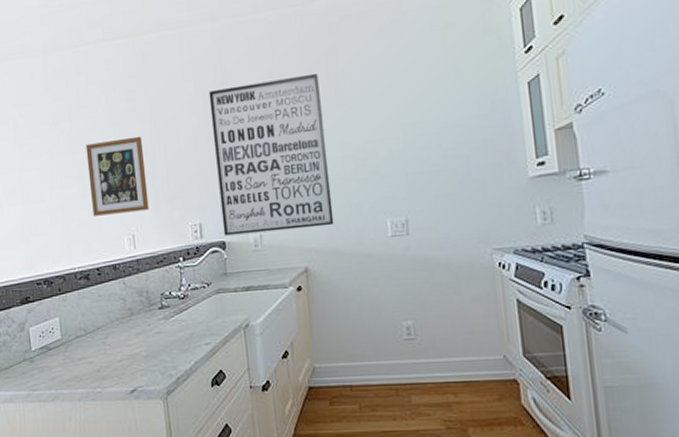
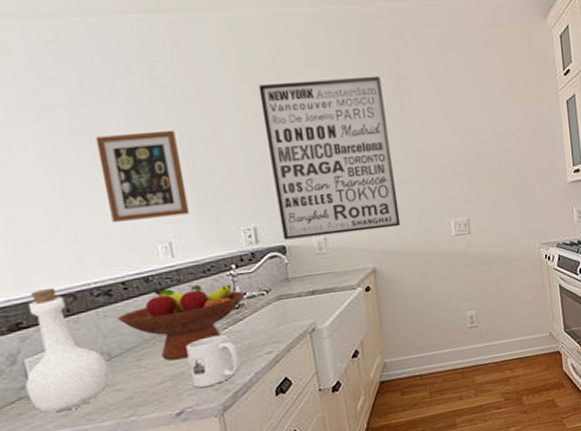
bottle: none [28,269,85,375] -> present [25,287,111,412]
fruit bowl: none [92,274,190,342] -> present [117,284,245,361]
mug: none [141,322,183,370] -> present [186,334,241,388]

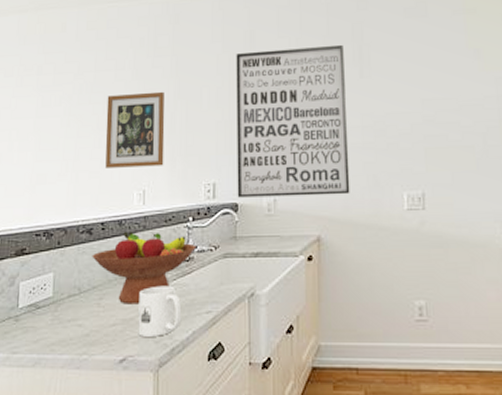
bottle: present [25,287,111,412] -> none [15,220,77,336]

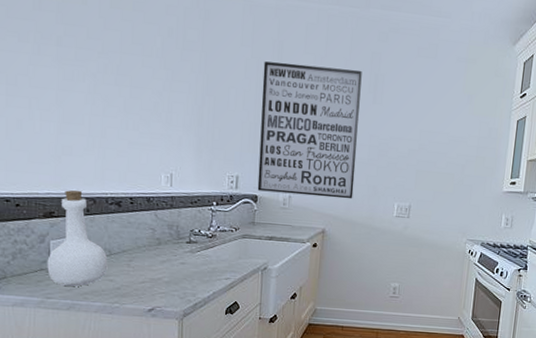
bottle: none [15,220,77,336] -> present [47,189,108,286]
fruit bowl: present [92,232,196,304] -> none [121,208,219,268]
wall art: present [105,91,165,168] -> none [133,80,193,155]
mug: present [138,285,182,338] -> none [165,254,205,295]

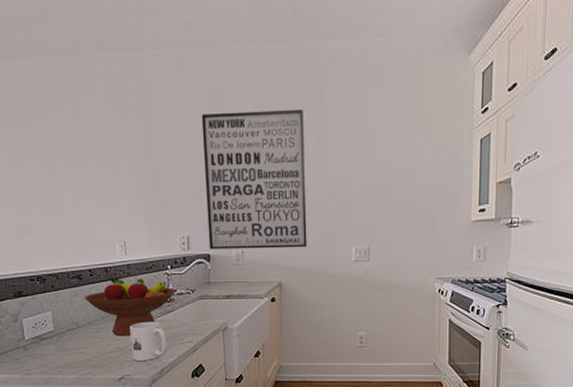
bottle: present [47,189,108,286] -> none [22,267,77,361]
fruit bowl: none [121,208,219,268] -> present [84,278,176,336]
mug: none [165,254,205,295] -> present [129,321,168,362]

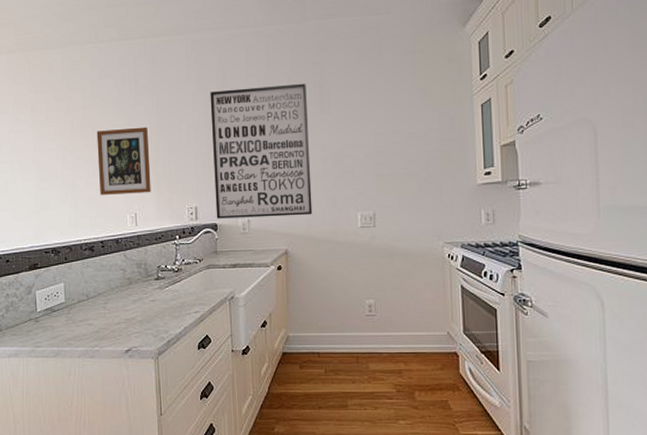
wall art: none [79,150,141,222] -> present [96,126,151,195]
fruit bowl: present [84,278,176,336] -> none [95,249,183,307]
mug: present [129,321,168,362] -> none [138,291,175,333]

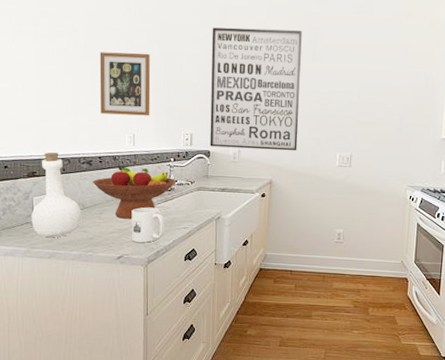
bottle: none [34,240,86,333] -> present [31,151,82,237]
fruit bowl: none [95,249,183,307] -> present [92,165,176,219]
mug: none [138,291,175,333] -> present [131,207,165,243]

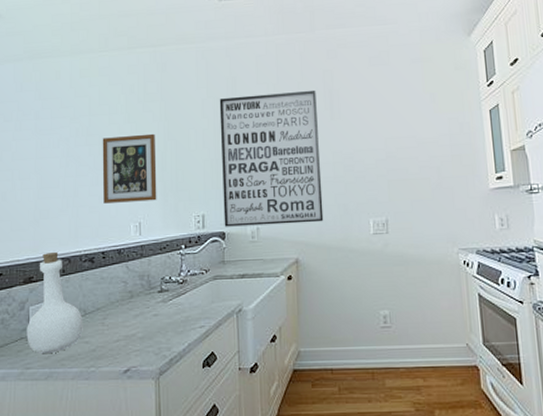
fruit bowl: present [92,165,176,219] -> none [95,260,189,323]
mug: present [131,207,165,243] -> none [139,305,178,351]

